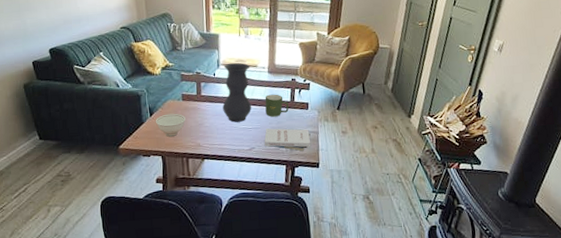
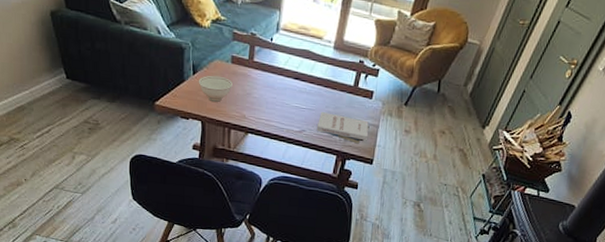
vase: present [223,62,251,122] -> none [276,29,314,100]
mug: present [265,94,289,117] -> none [324,74,352,101]

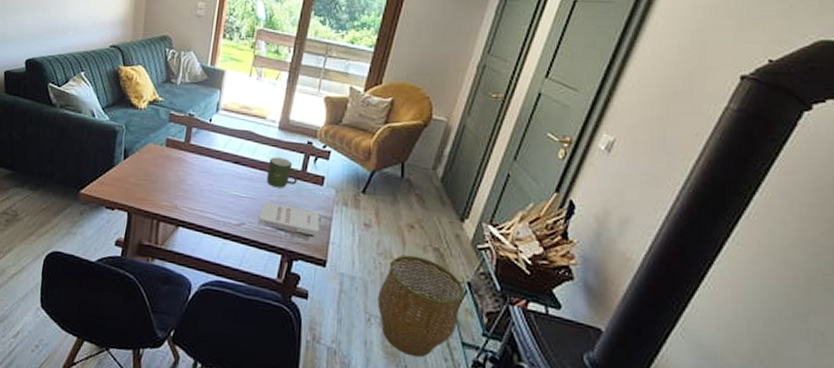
bowl: present [198,75,232,102] -> none [128,160,166,190]
mug: none [324,74,352,101] -> present [267,157,299,188]
basket: none [412,154,481,228] -> present [377,255,466,357]

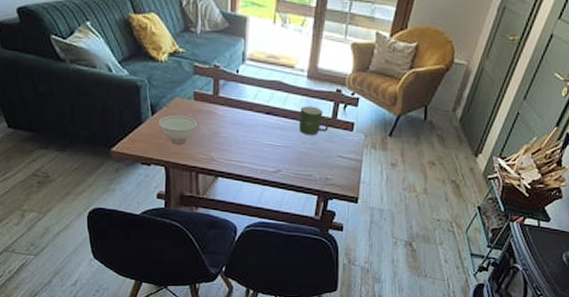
bowl: none [128,160,166,190] -> present [158,115,197,144]
books: present [257,201,321,241] -> none [293,149,352,182]
basket: present [377,255,466,357] -> none [403,188,476,268]

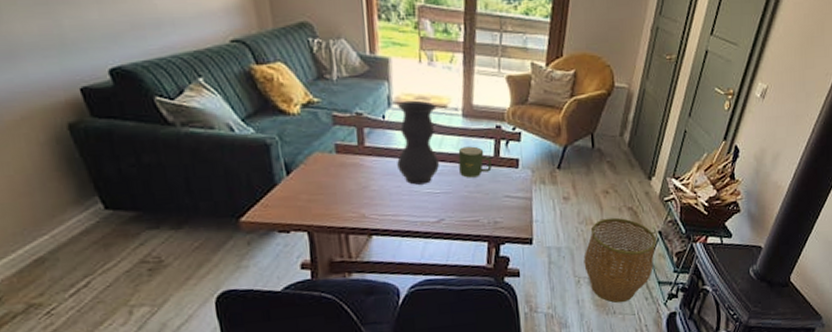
bowl: present [158,115,197,144] -> none [295,171,342,205]
vase: none [245,58,285,137] -> present [397,100,439,185]
basket: none [403,188,476,268] -> present [583,217,658,303]

